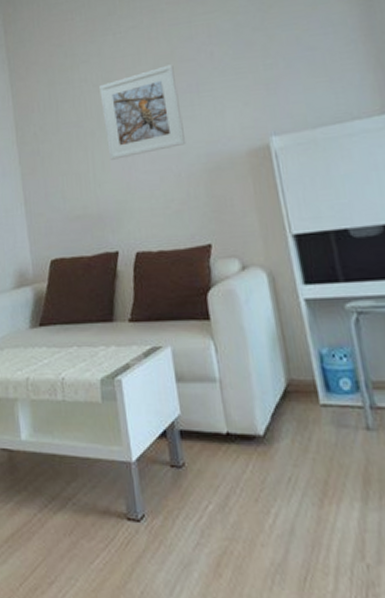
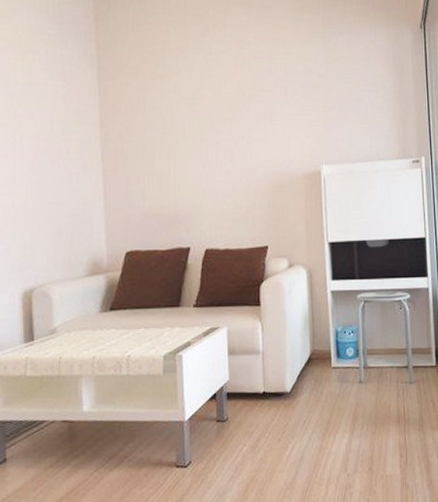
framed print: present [99,64,187,160] -> none [187,92,257,168]

